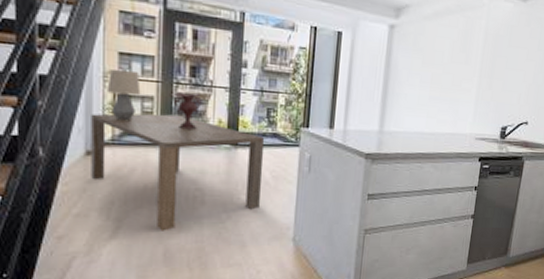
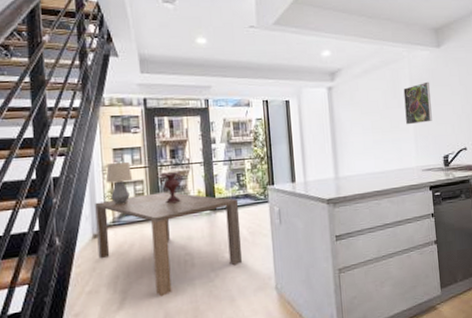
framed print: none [470,39,505,87] -> present [403,81,432,125]

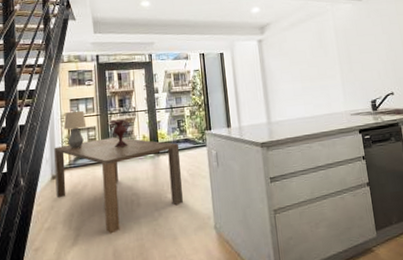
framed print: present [403,81,432,125] -> none [329,31,358,72]

